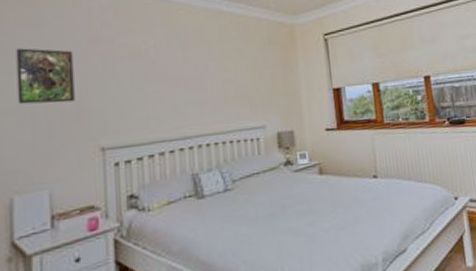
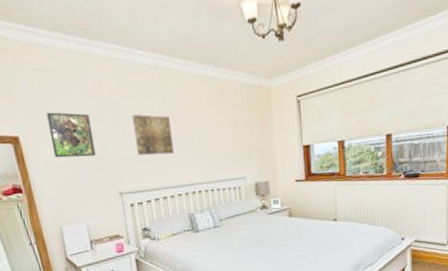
wall art: none [127,51,178,101] -> present [131,114,175,156]

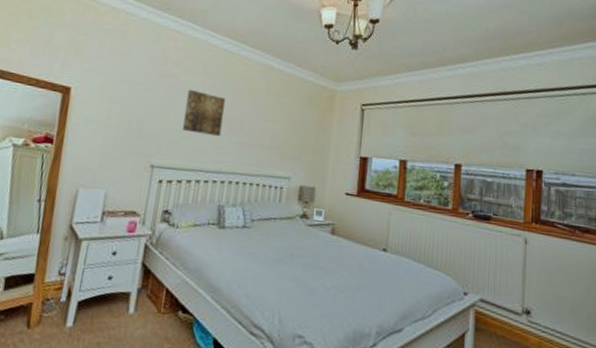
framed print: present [46,112,96,158] -> none [98,71,147,122]

